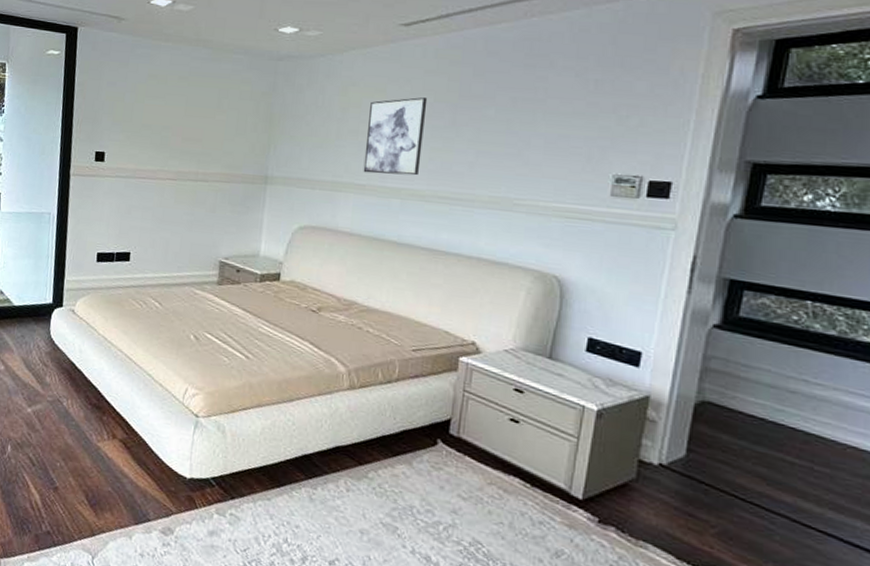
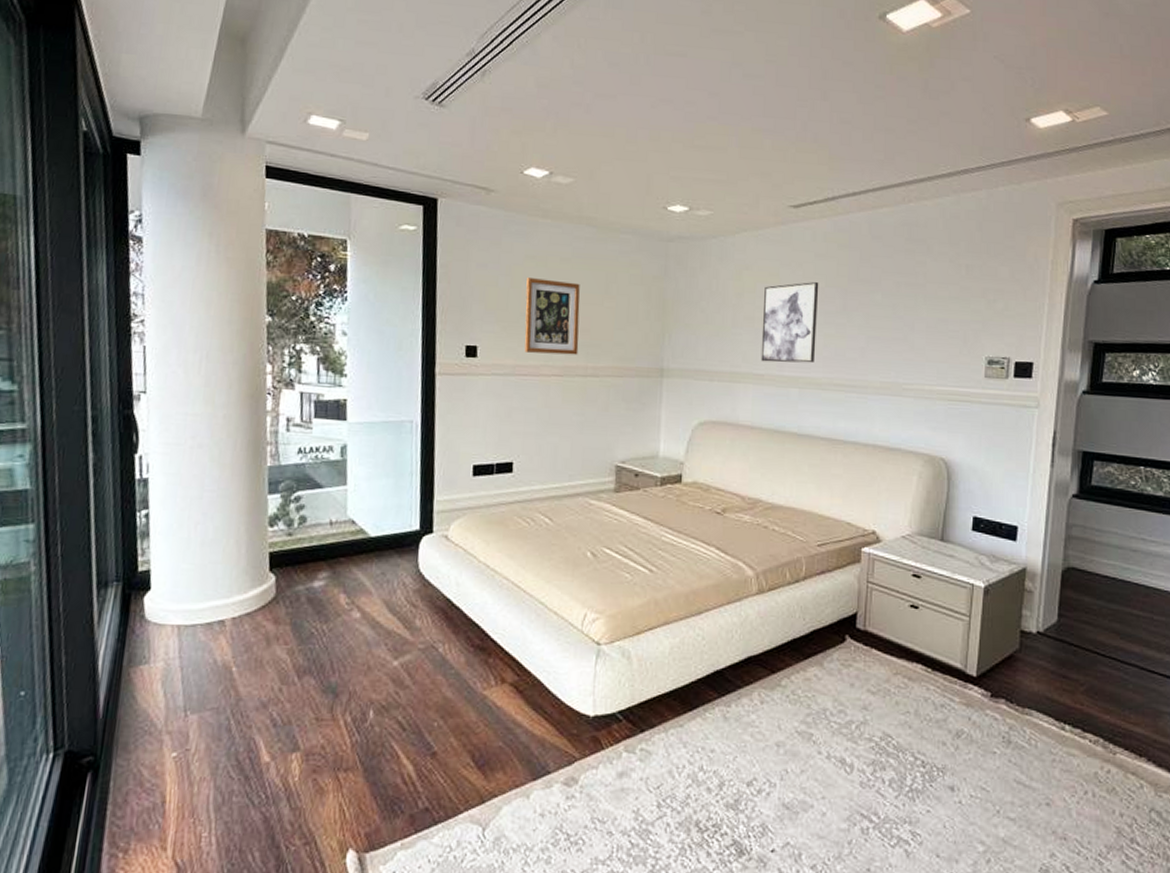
wall art: none [144,94,195,162] -> present [524,278,580,355]

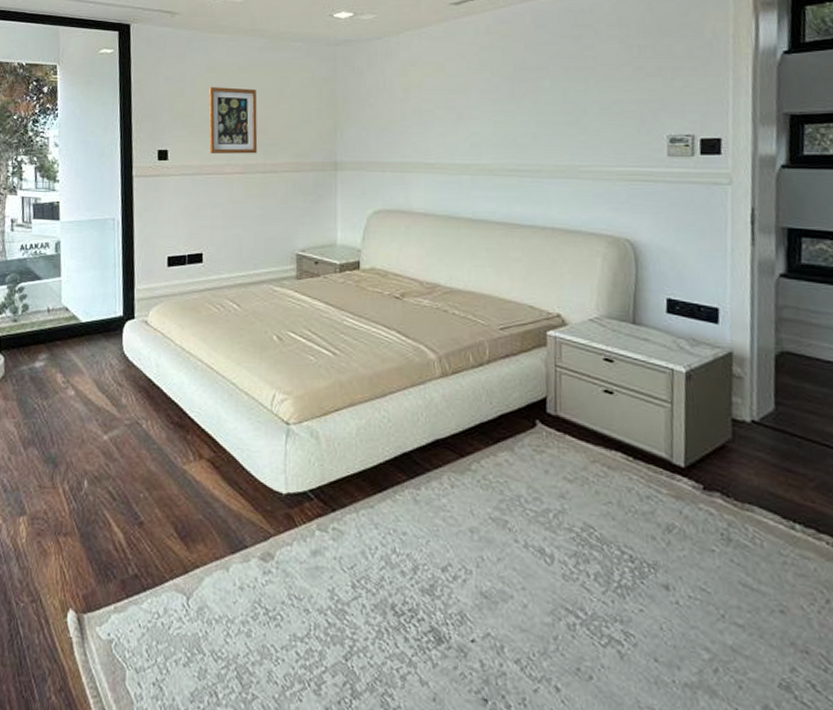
wall art: present [761,282,819,363] -> none [430,73,486,152]

